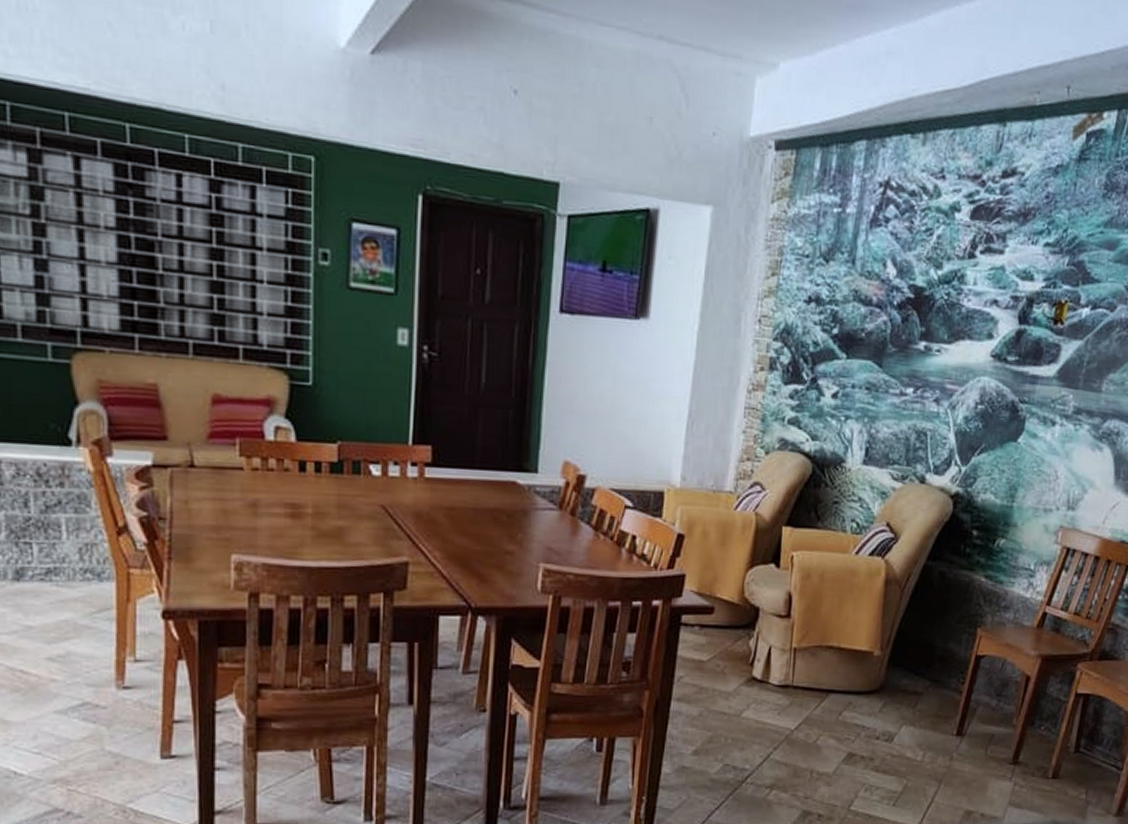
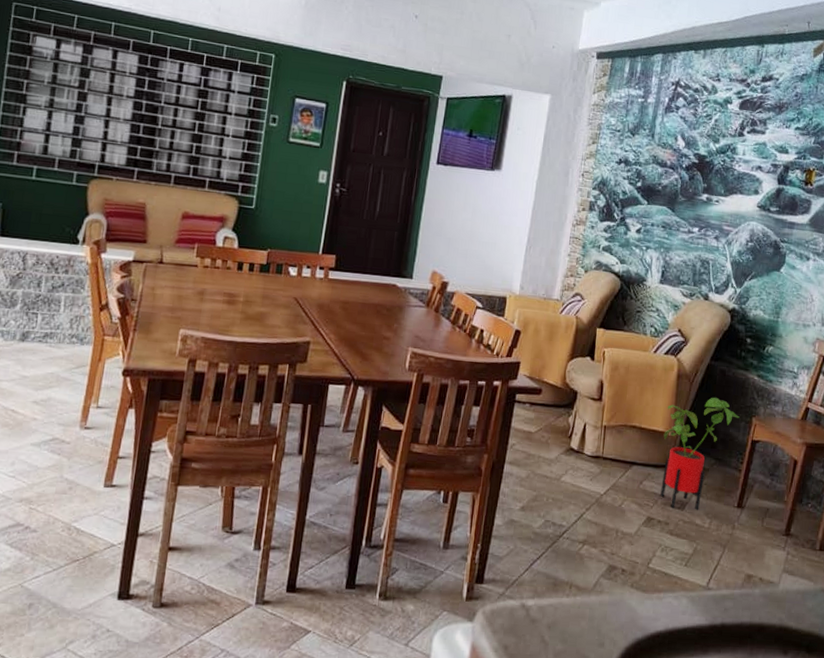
house plant: none [864,605,962,741] -> present [660,397,740,510]

